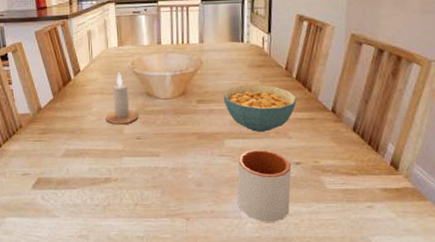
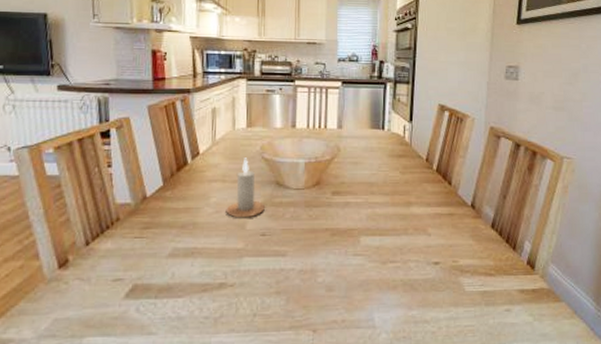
cereal bowl: present [223,84,297,132] -> none [360,176,437,228]
mug: present [237,149,291,222] -> none [371,247,429,331]

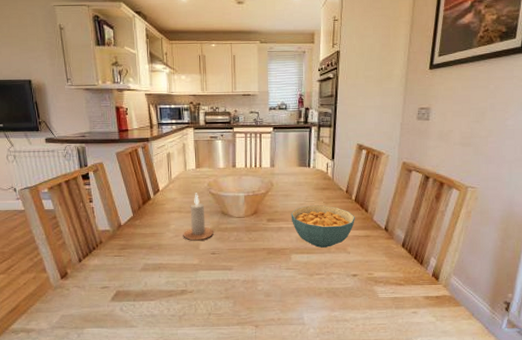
cereal bowl: none [360,176,437,228] -> present [291,205,355,248]

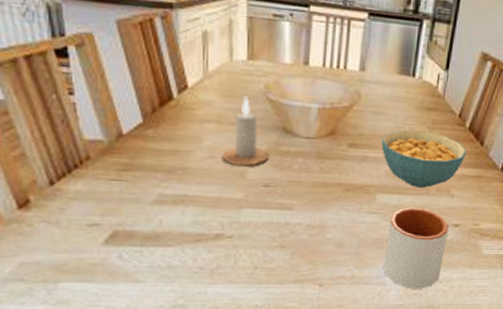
mug: none [301,263,349,328] -> present [383,207,449,289]

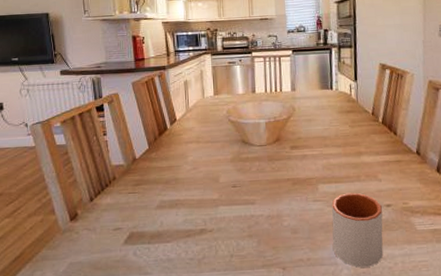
candle: present [222,96,270,166] -> none [201,121,235,173]
cereal bowl: present [381,129,466,188] -> none [315,129,384,176]

